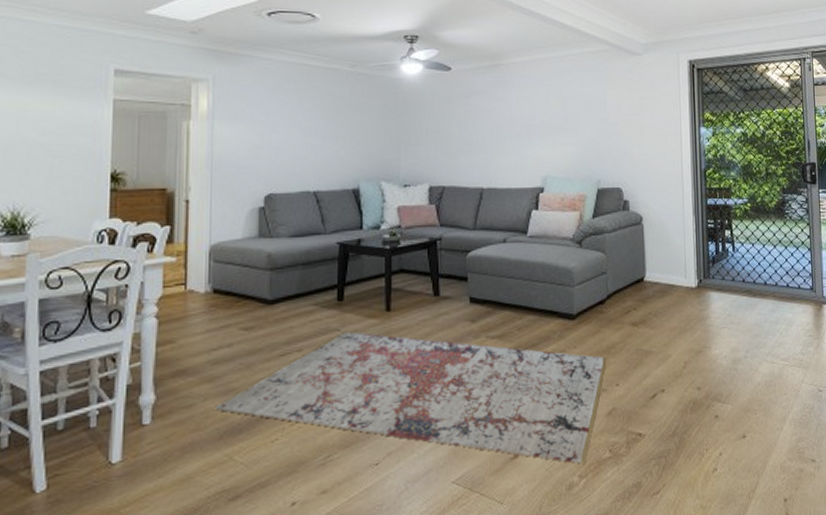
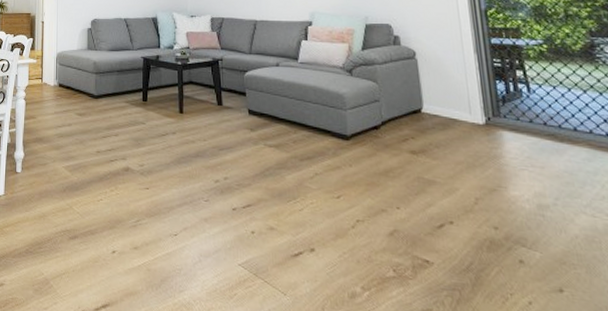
area rug: present [211,332,606,466] -> none [58,126,384,279]

